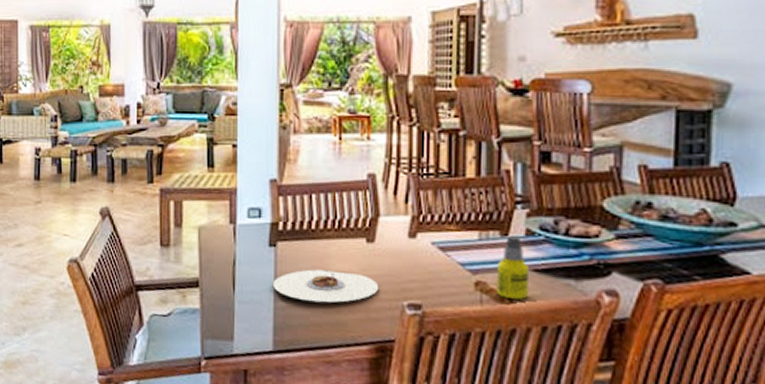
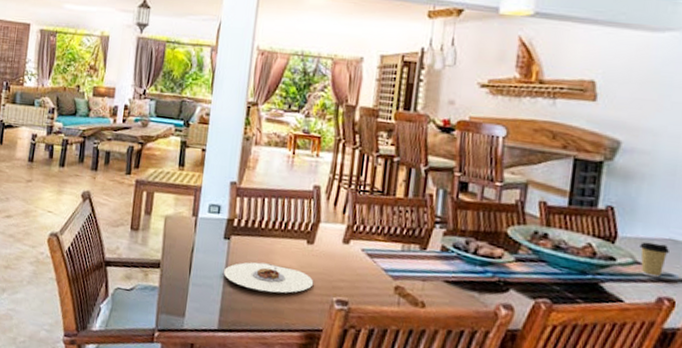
bottle: present [497,236,529,299] -> none [413,250,441,305]

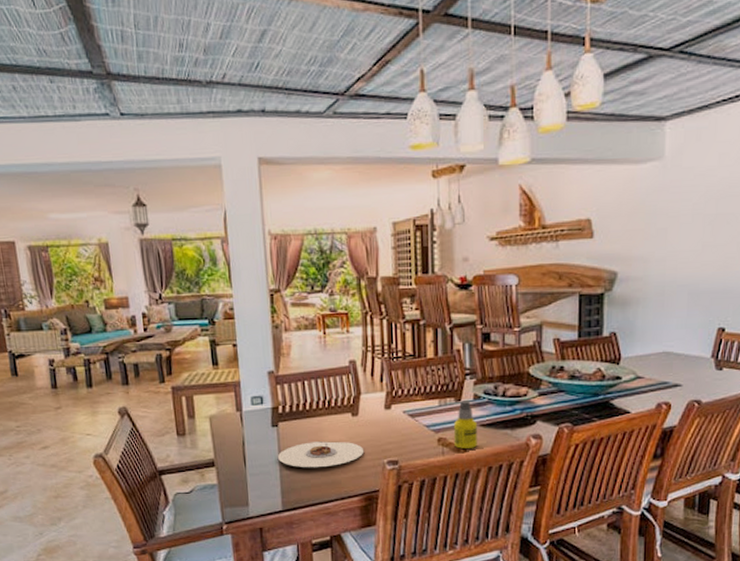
bottle: none [413,250,441,305] -> present [454,401,477,449]
coffee cup: present [639,242,669,278] -> none [640,358,663,388]

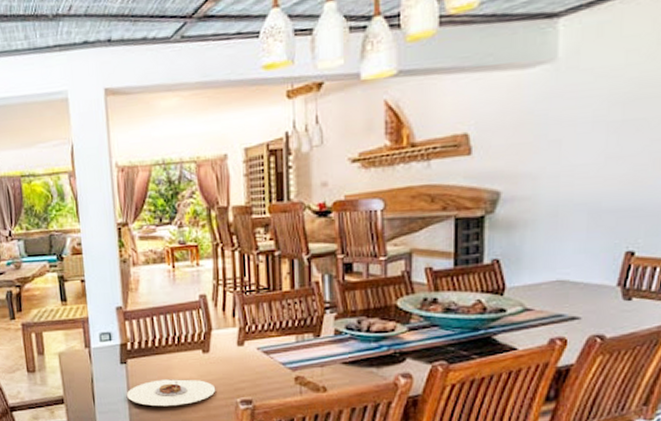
bottle: present [454,401,477,449] -> none [313,336,339,388]

